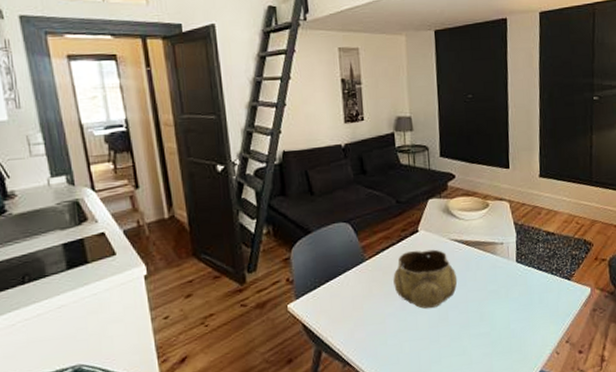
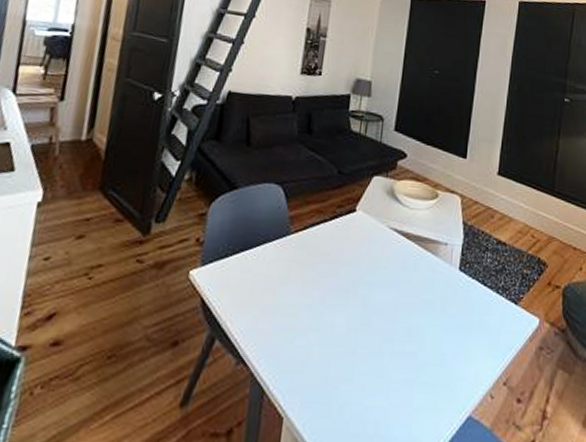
decorative bowl: present [393,249,458,309] -> none [316,233,390,309]

